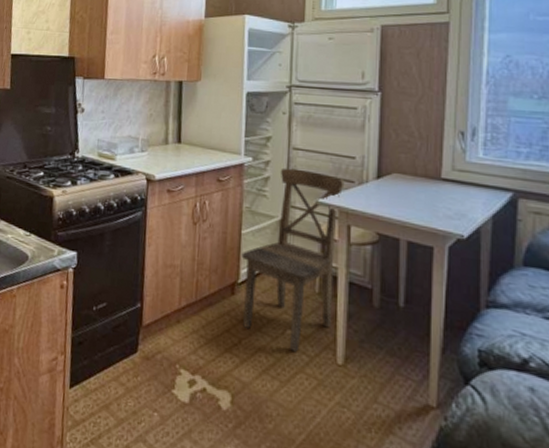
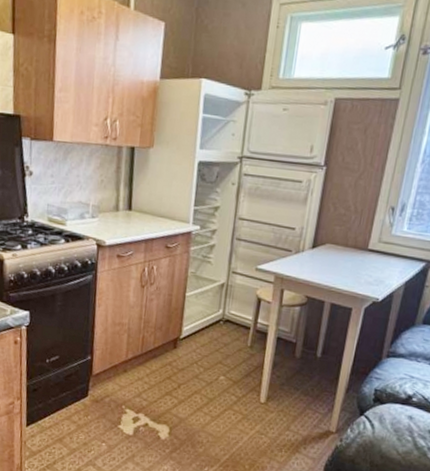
dining chair: present [241,167,345,352] -> none [182,236,283,394]

